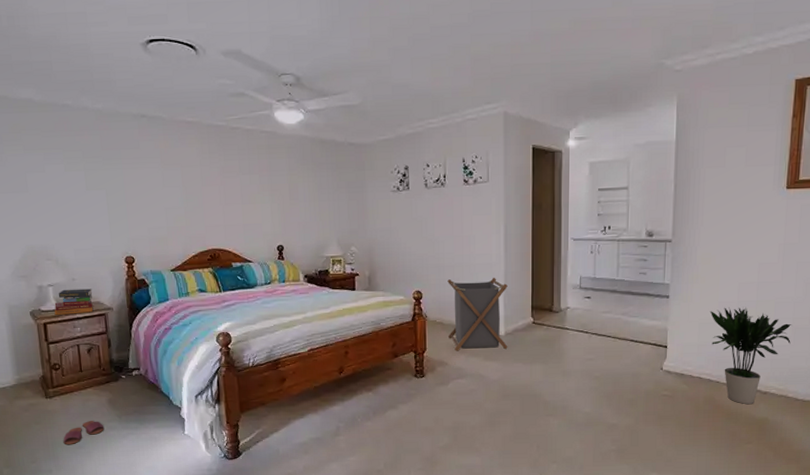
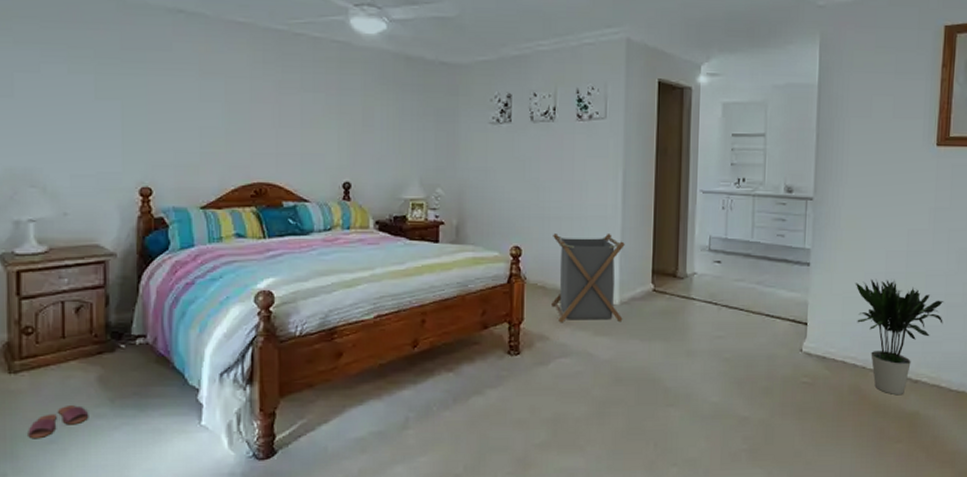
books: present [54,288,94,315] -> none [33,227,91,260]

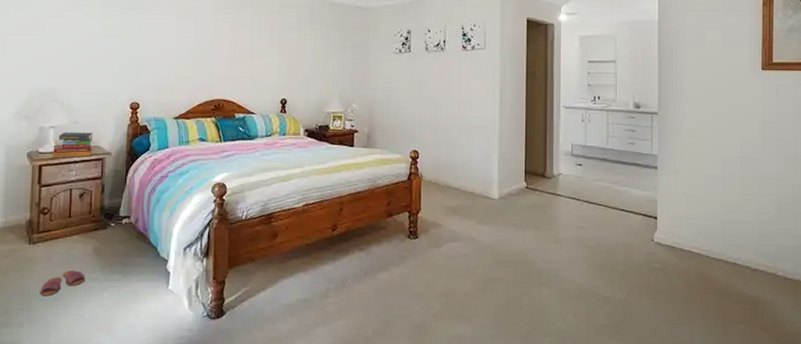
books: none [33,227,91,260] -> present [52,132,94,158]
laundry basket: present [551,234,625,323] -> none [443,140,502,214]
potted plant: present [855,279,944,396] -> none [697,180,776,282]

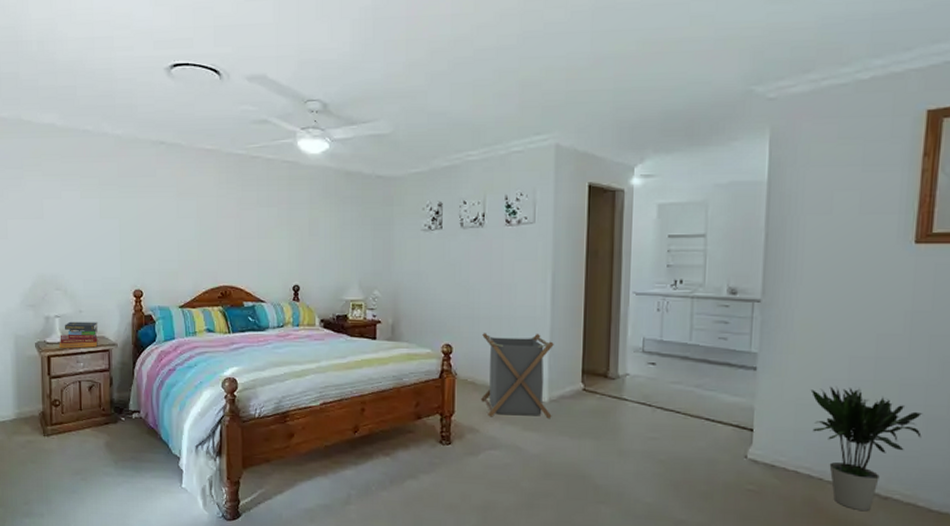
slippers: present [40,269,86,296] -> none [57,463,100,489]
laundry basket: none [443,140,502,214] -> present [481,333,554,419]
potted plant: none [697,180,776,282] -> present [810,386,923,512]

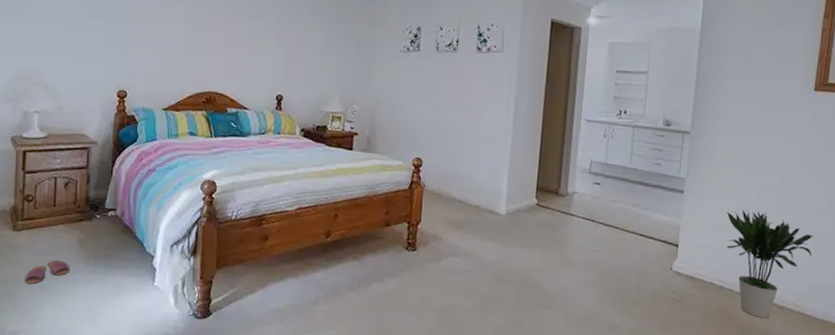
slippers: none [57,463,100,489] -> present [24,259,70,284]
books: present [59,321,99,348] -> none [36,117,79,145]
laundry basket: present [481,333,554,419] -> none [446,149,513,230]

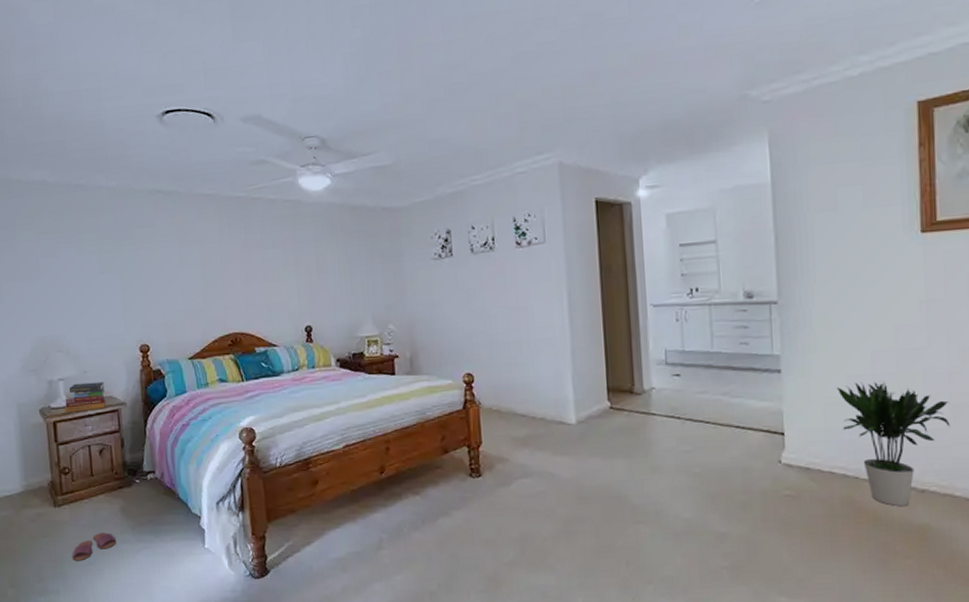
books: none [36,117,79,145] -> present [64,381,106,412]

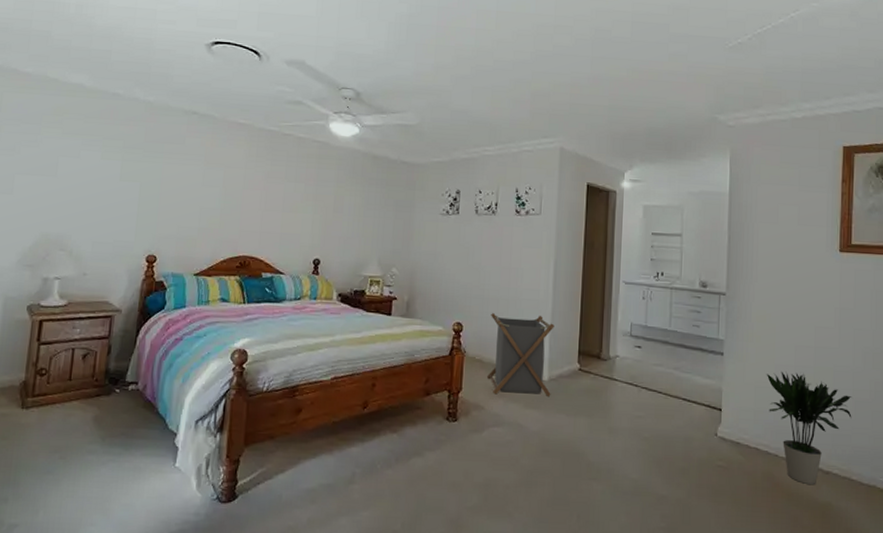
books: present [64,381,106,412] -> none [54,284,103,313]
slippers: present [72,532,117,562] -> none [30,440,83,469]
laundry basket: none [503,355,581,445] -> present [487,313,554,397]

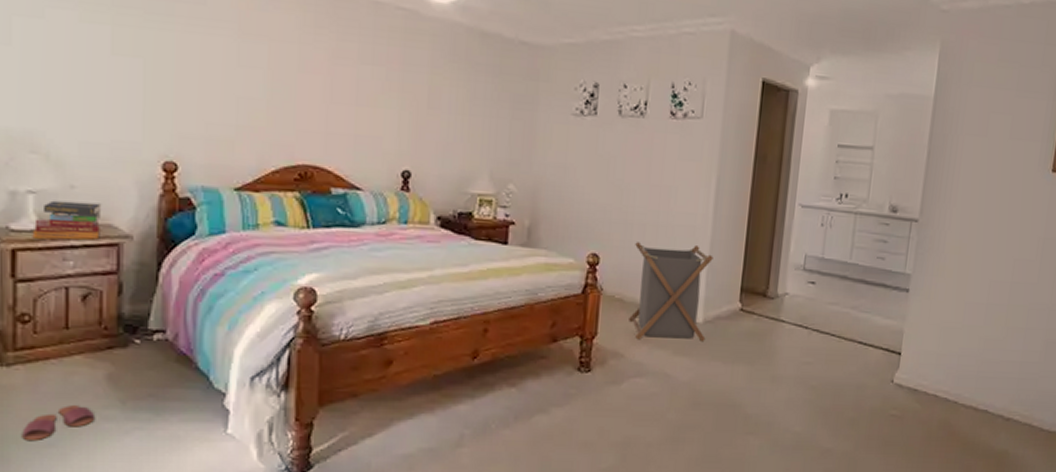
slippers: none [30,440,83,469] -> present [22,404,96,442]
books: none [54,284,103,313] -> present [32,200,102,240]
potted plant: present [766,371,852,485] -> none [953,309,1045,433]

